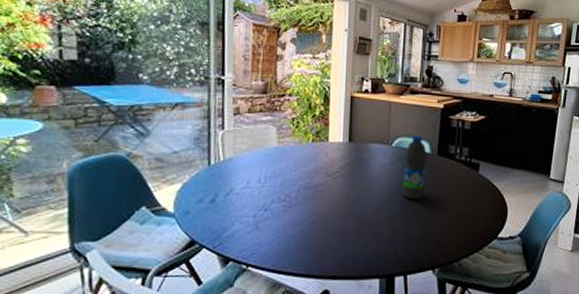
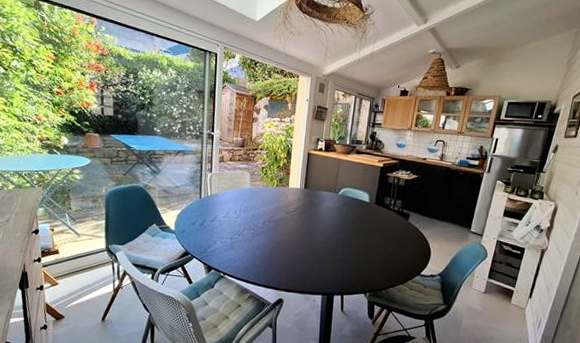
water bottle: present [402,135,427,200] -> none [344,187,367,238]

